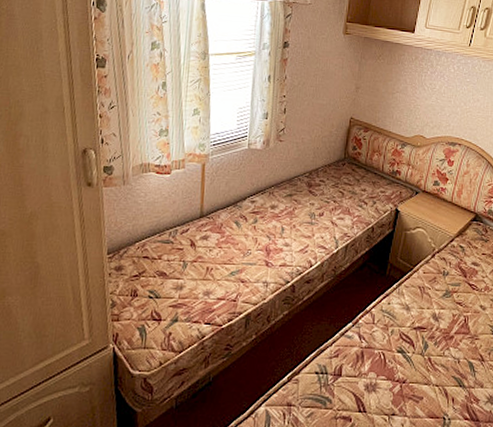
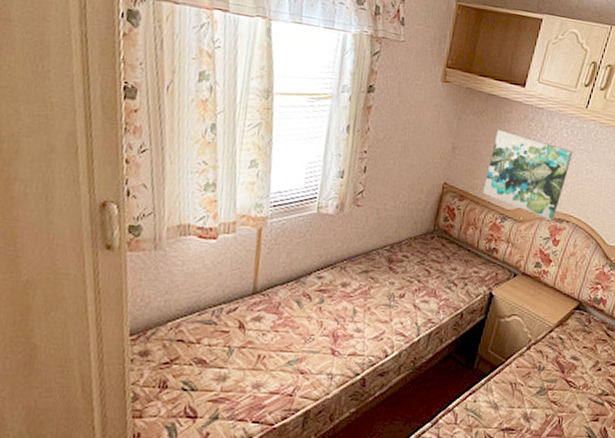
wall art: none [384,70,461,144] -> present [482,129,573,220]

